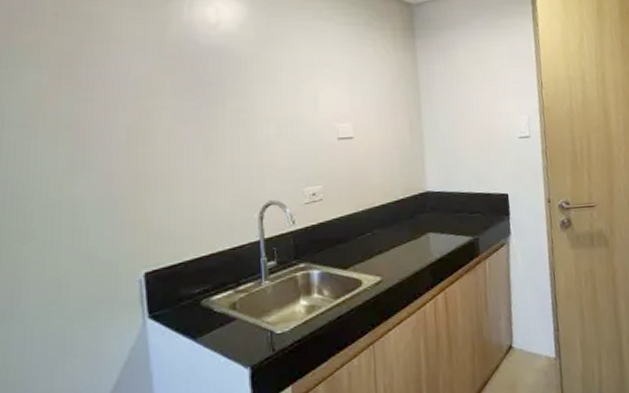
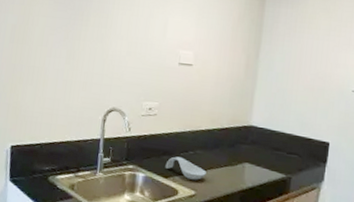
spoon rest: none [342,241,389,265] -> present [165,156,206,180]

